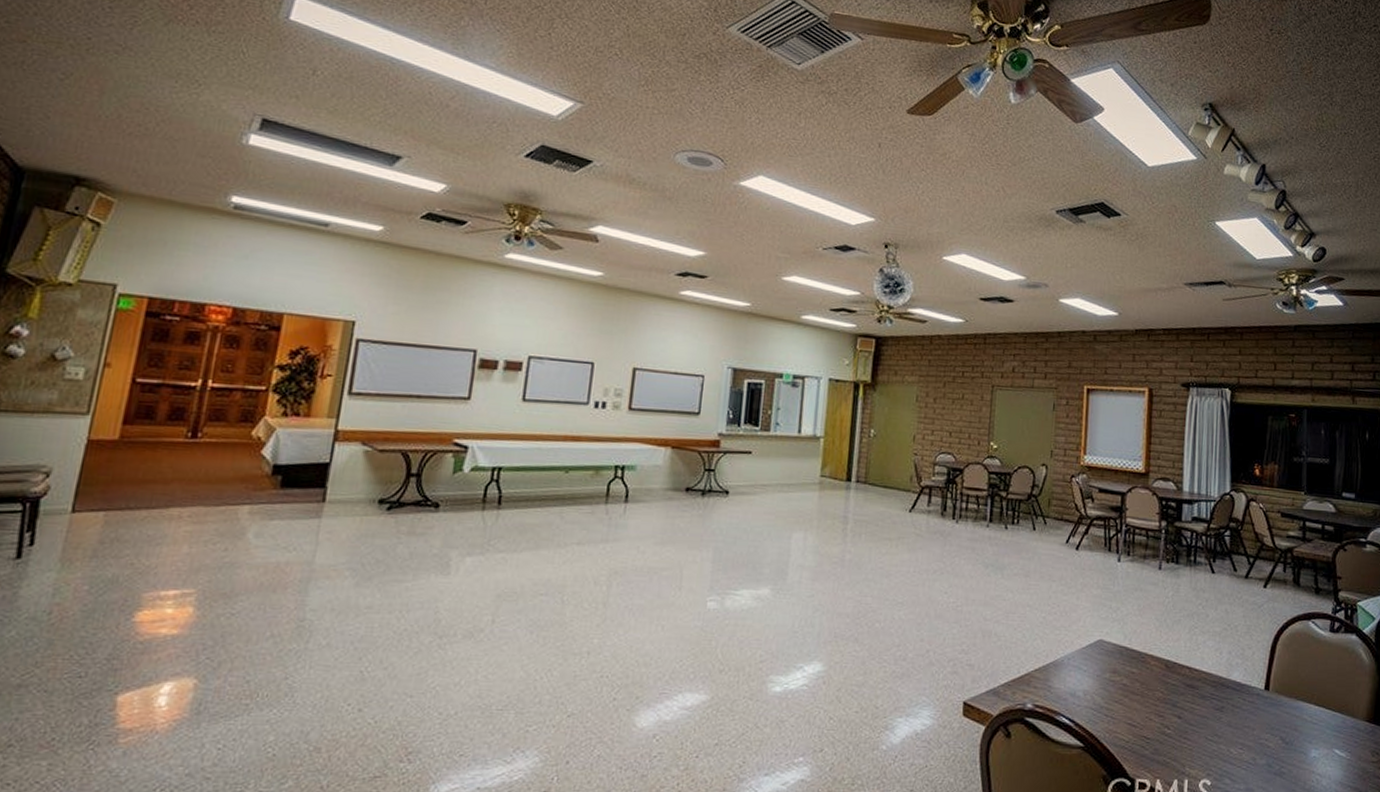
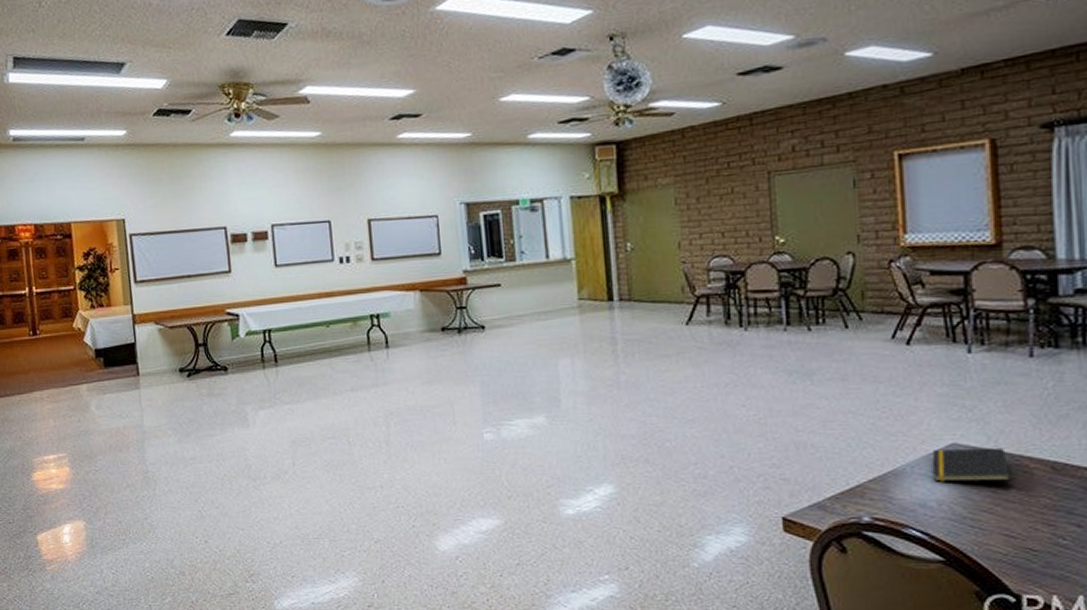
notepad: none [1082,644,1138,675] -> present [932,447,1011,482]

